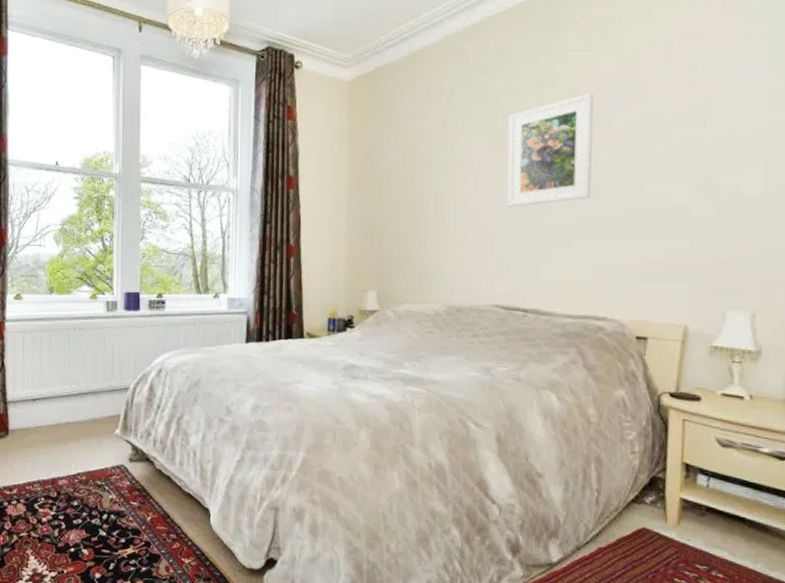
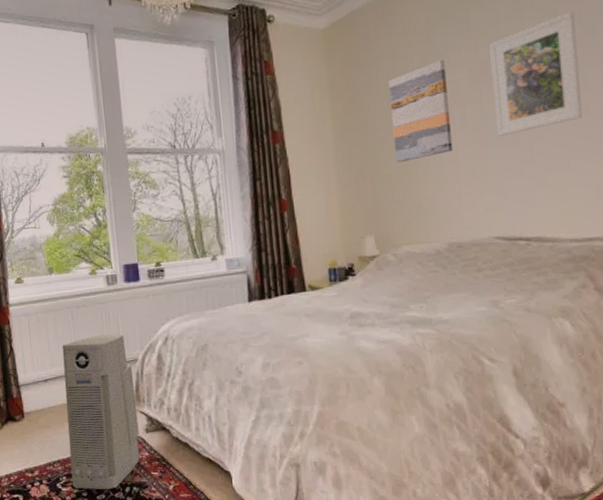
air purifier: none [49,360,123,515] -> present [62,334,140,490]
wall art: none [405,125,464,221] -> present [389,59,453,162]

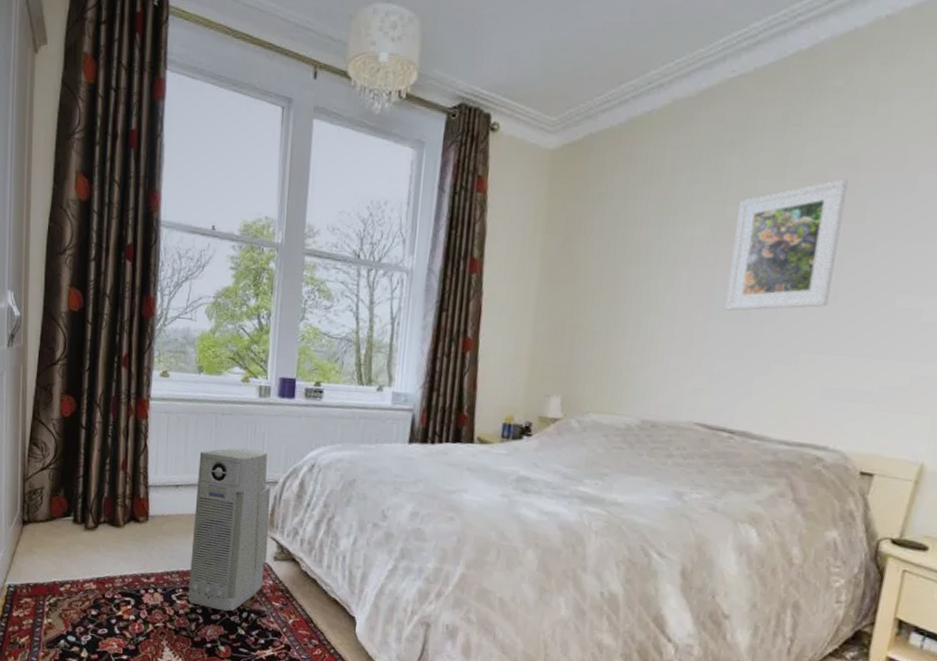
wall art: present [389,59,453,162] -> none [603,209,684,320]

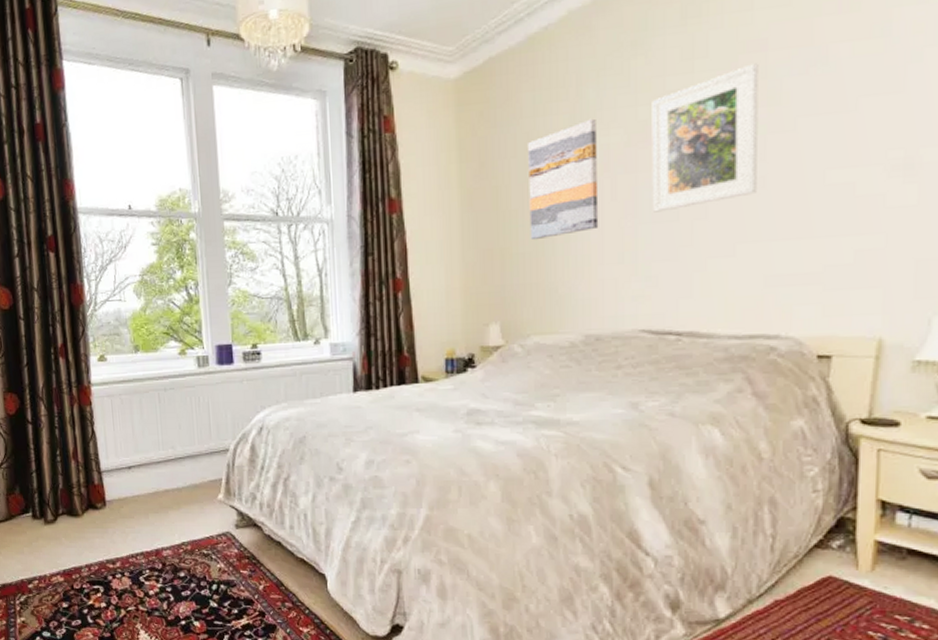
air purifier: present [187,448,271,612] -> none [147,421,229,586]
wall art: none [603,209,684,320] -> present [528,118,599,239]

